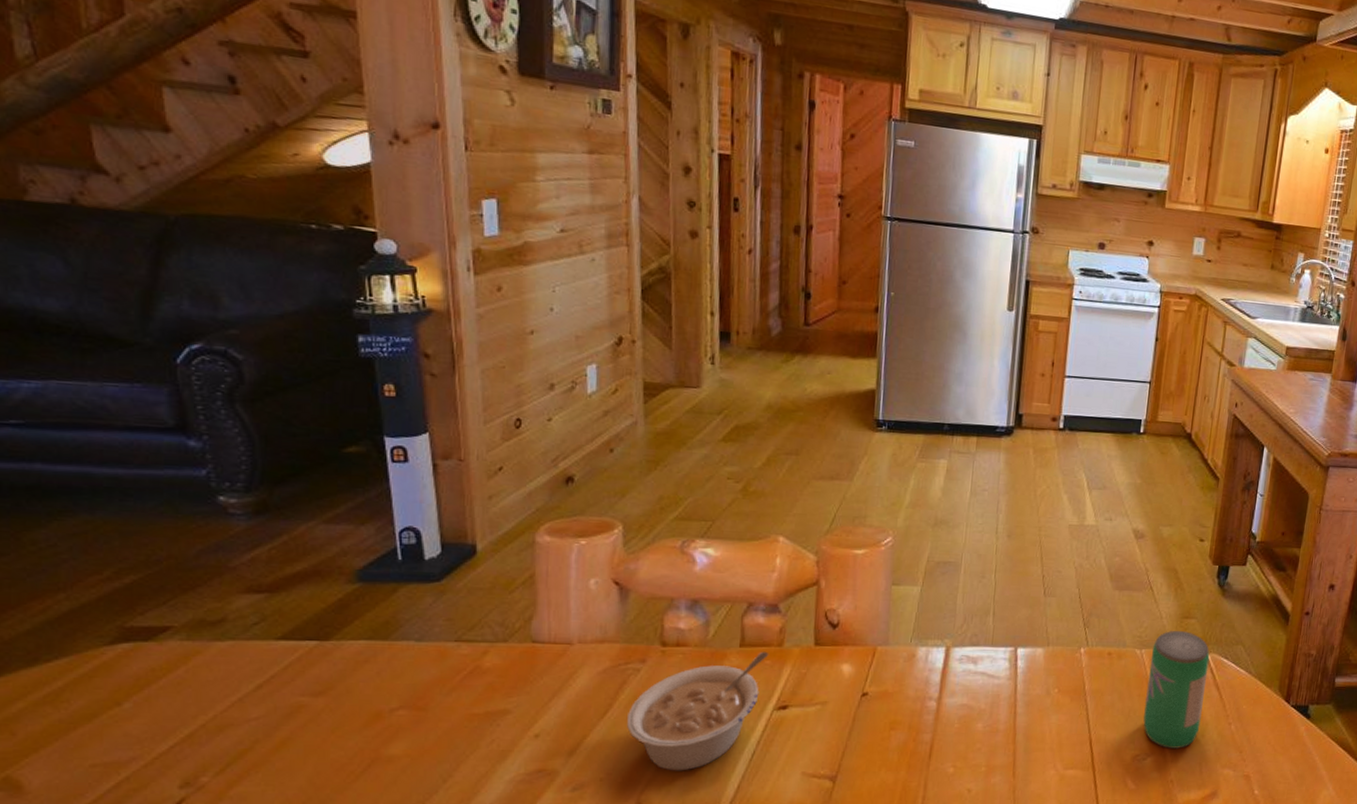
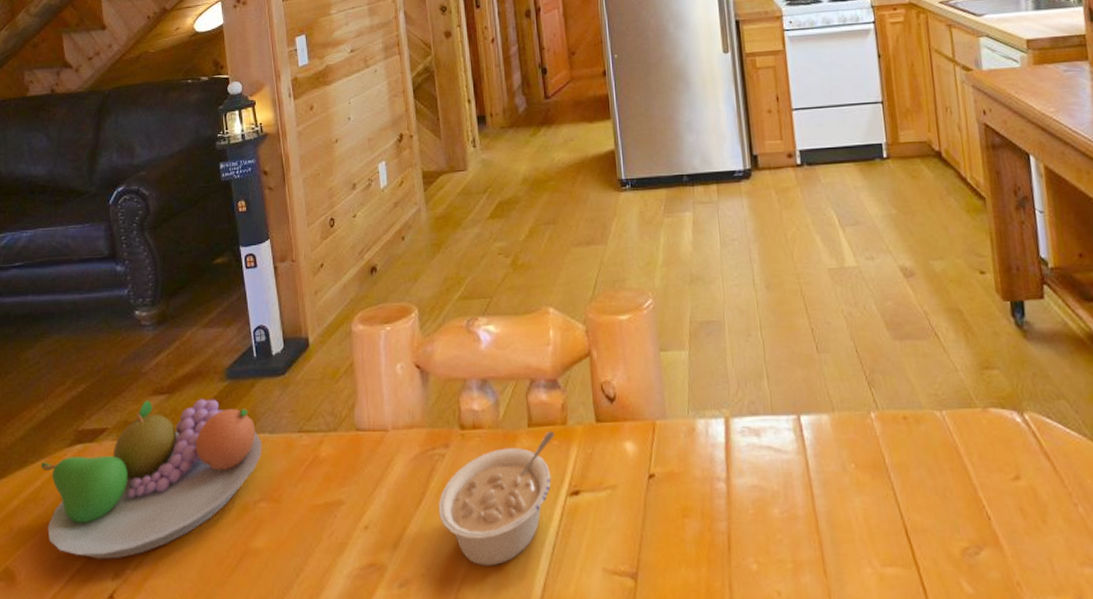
fruit bowl: none [62,598,405,767] -> present [41,399,262,559]
beverage can: present [1143,631,1210,748] -> none [954,385,1038,539]

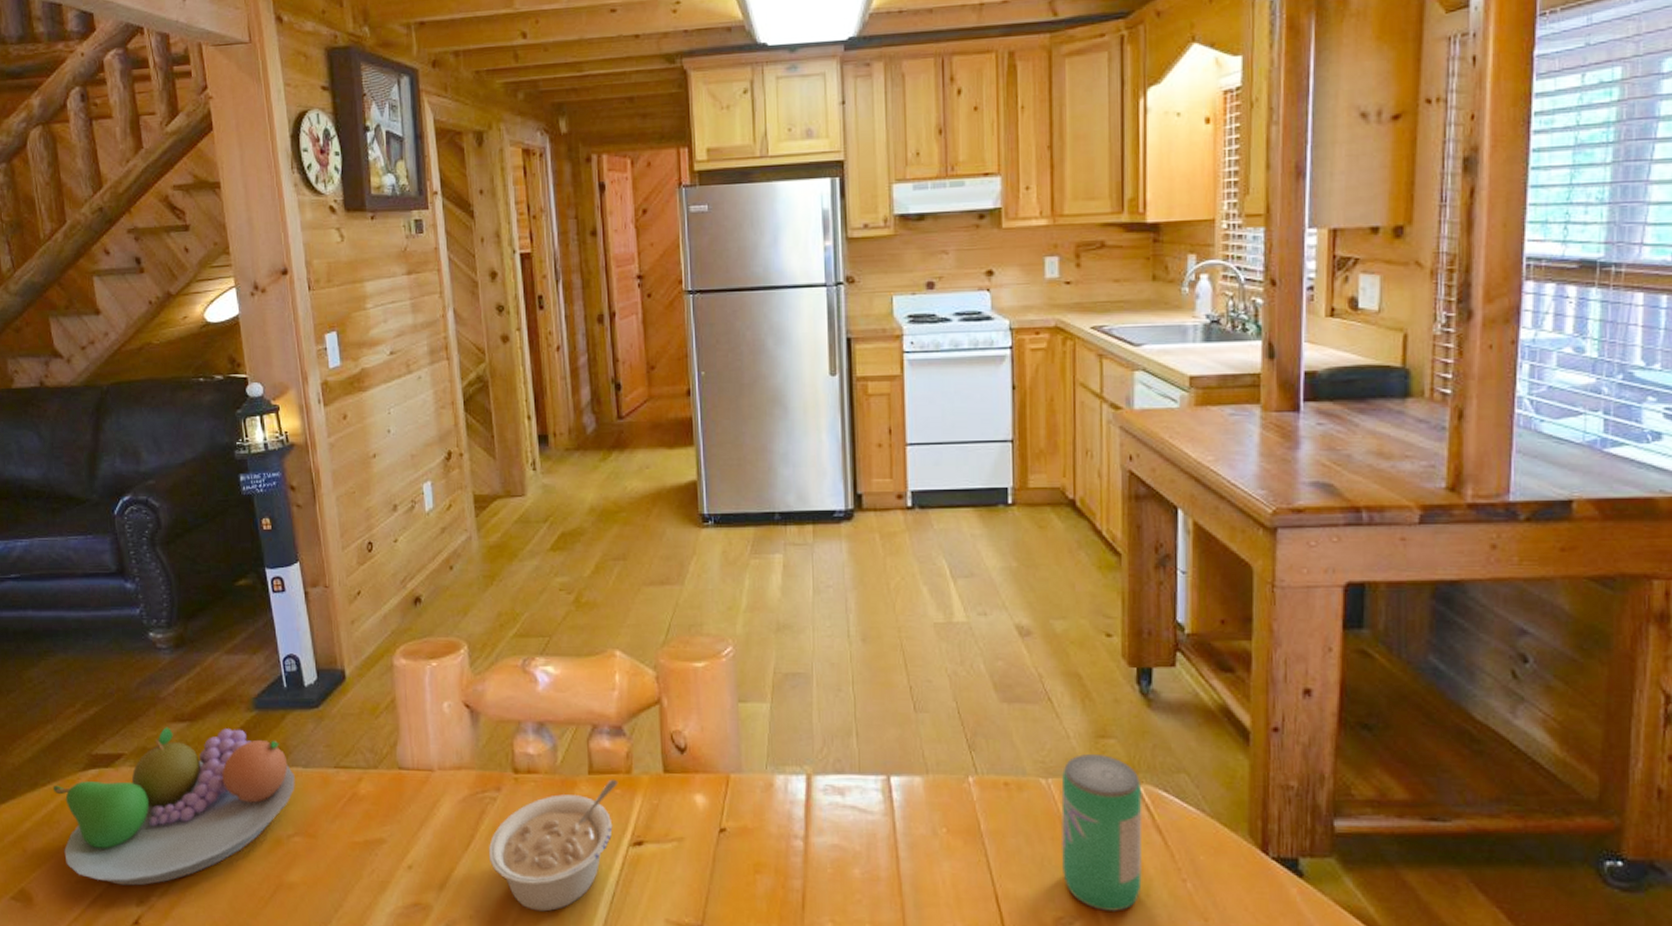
beverage can: none [954,385,1038,539] -> present [1061,754,1143,911]

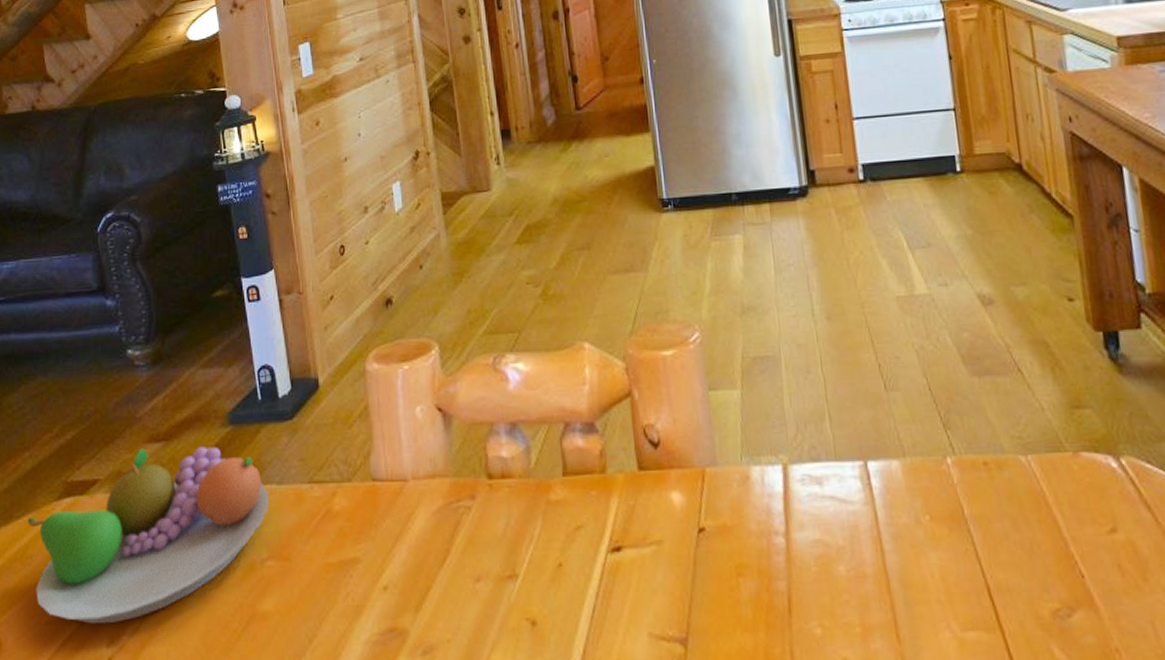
legume: present [488,779,619,912] -> none [464,480,594,631]
beverage can: present [1061,754,1143,911] -> none [1041,427,1138,599]

